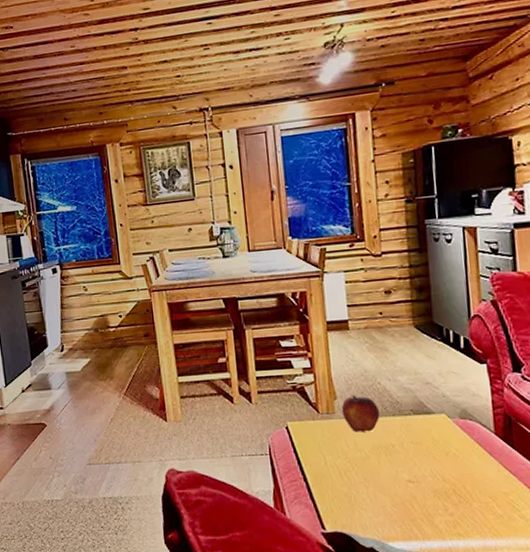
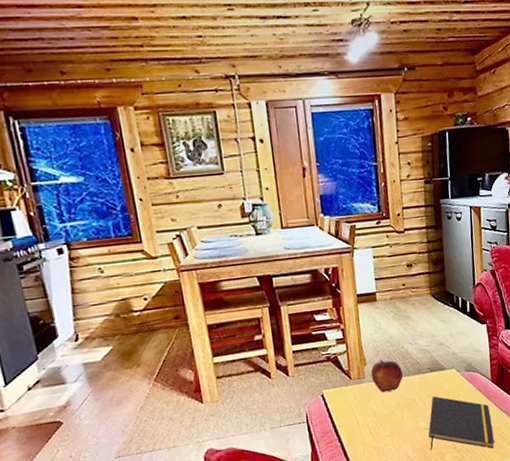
notepad: none [411,443,500,519] -> present [428,396,494,451]

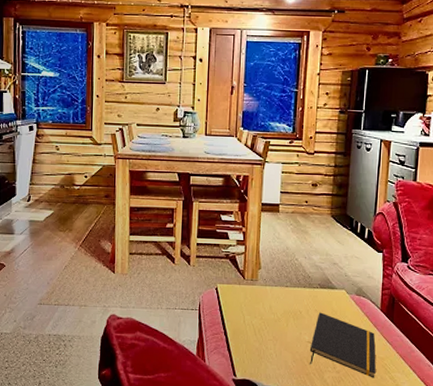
fruit: present [370,359,403,393] -> none [263,266,294,299]

